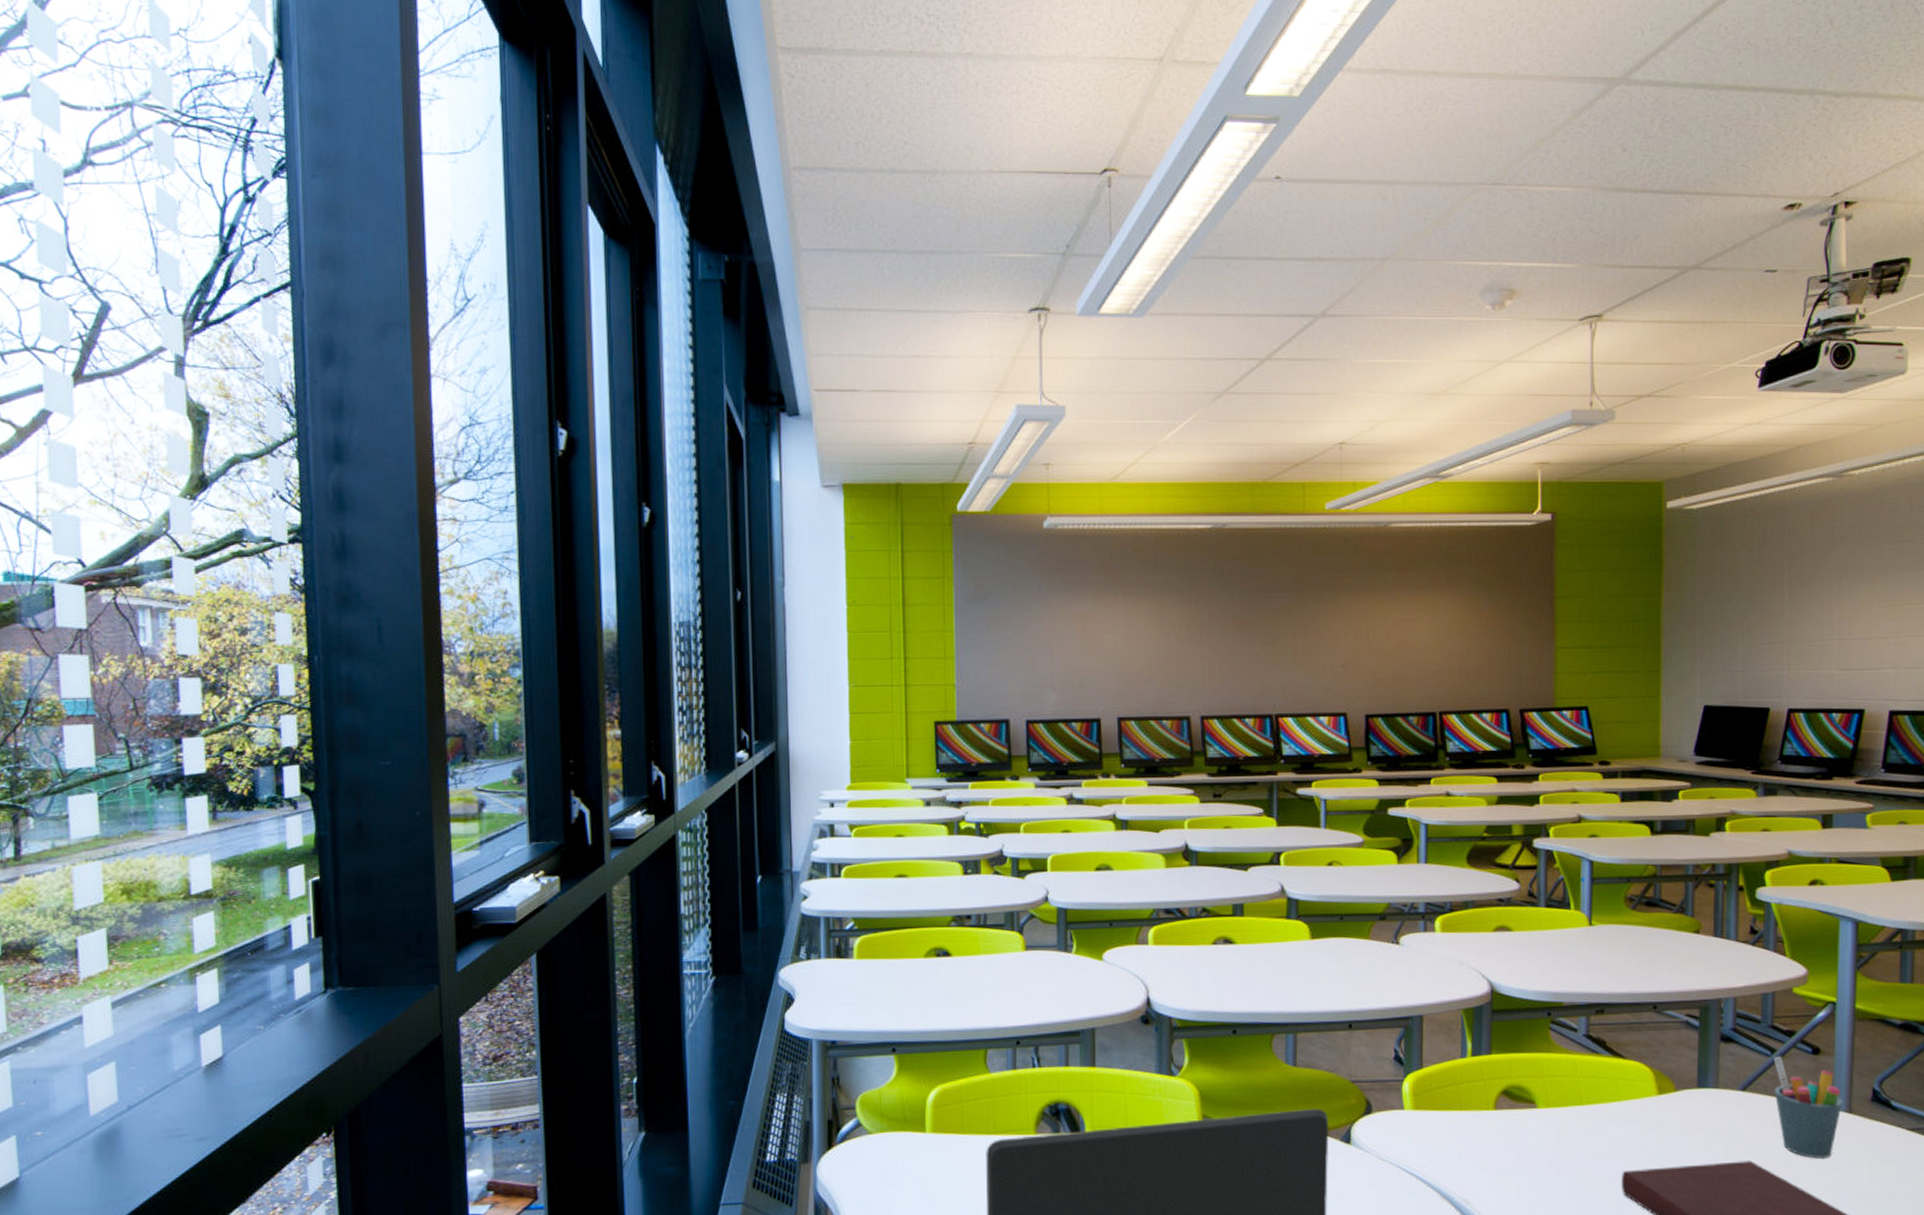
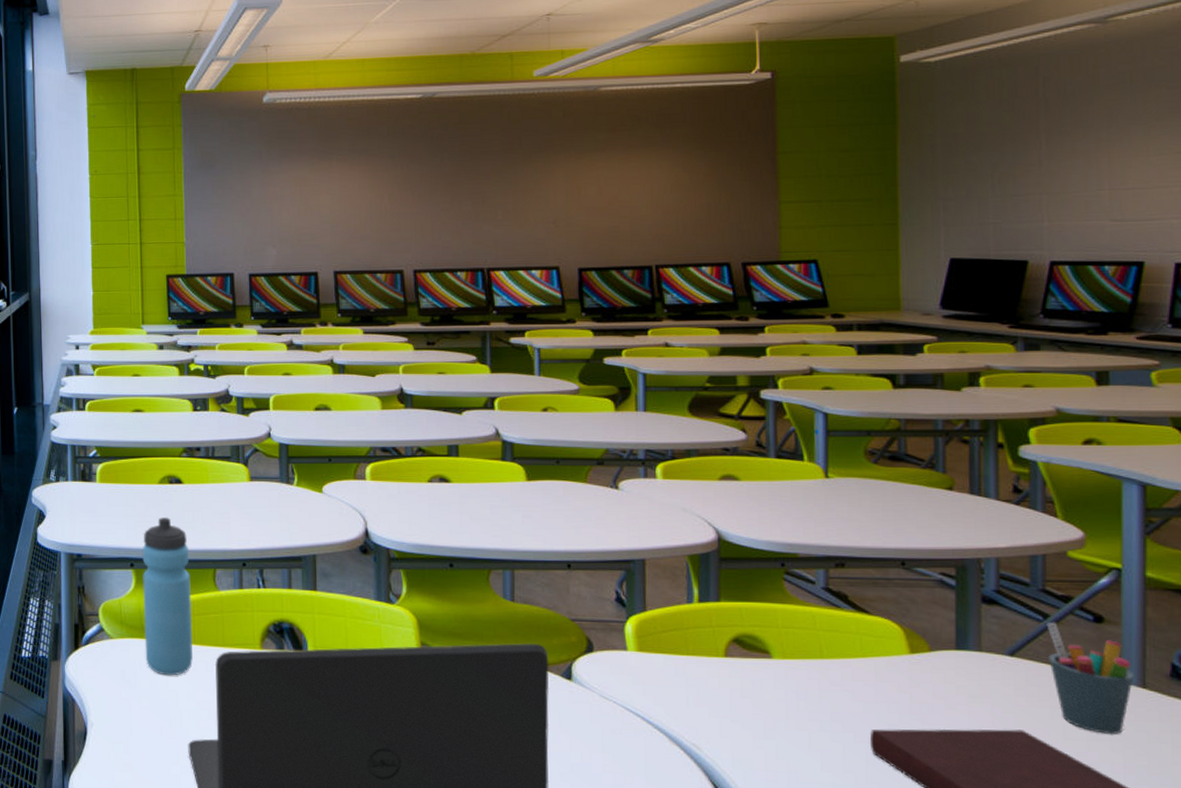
water bottle: none [905,993,961,1171] -> present [142,516,193,676]

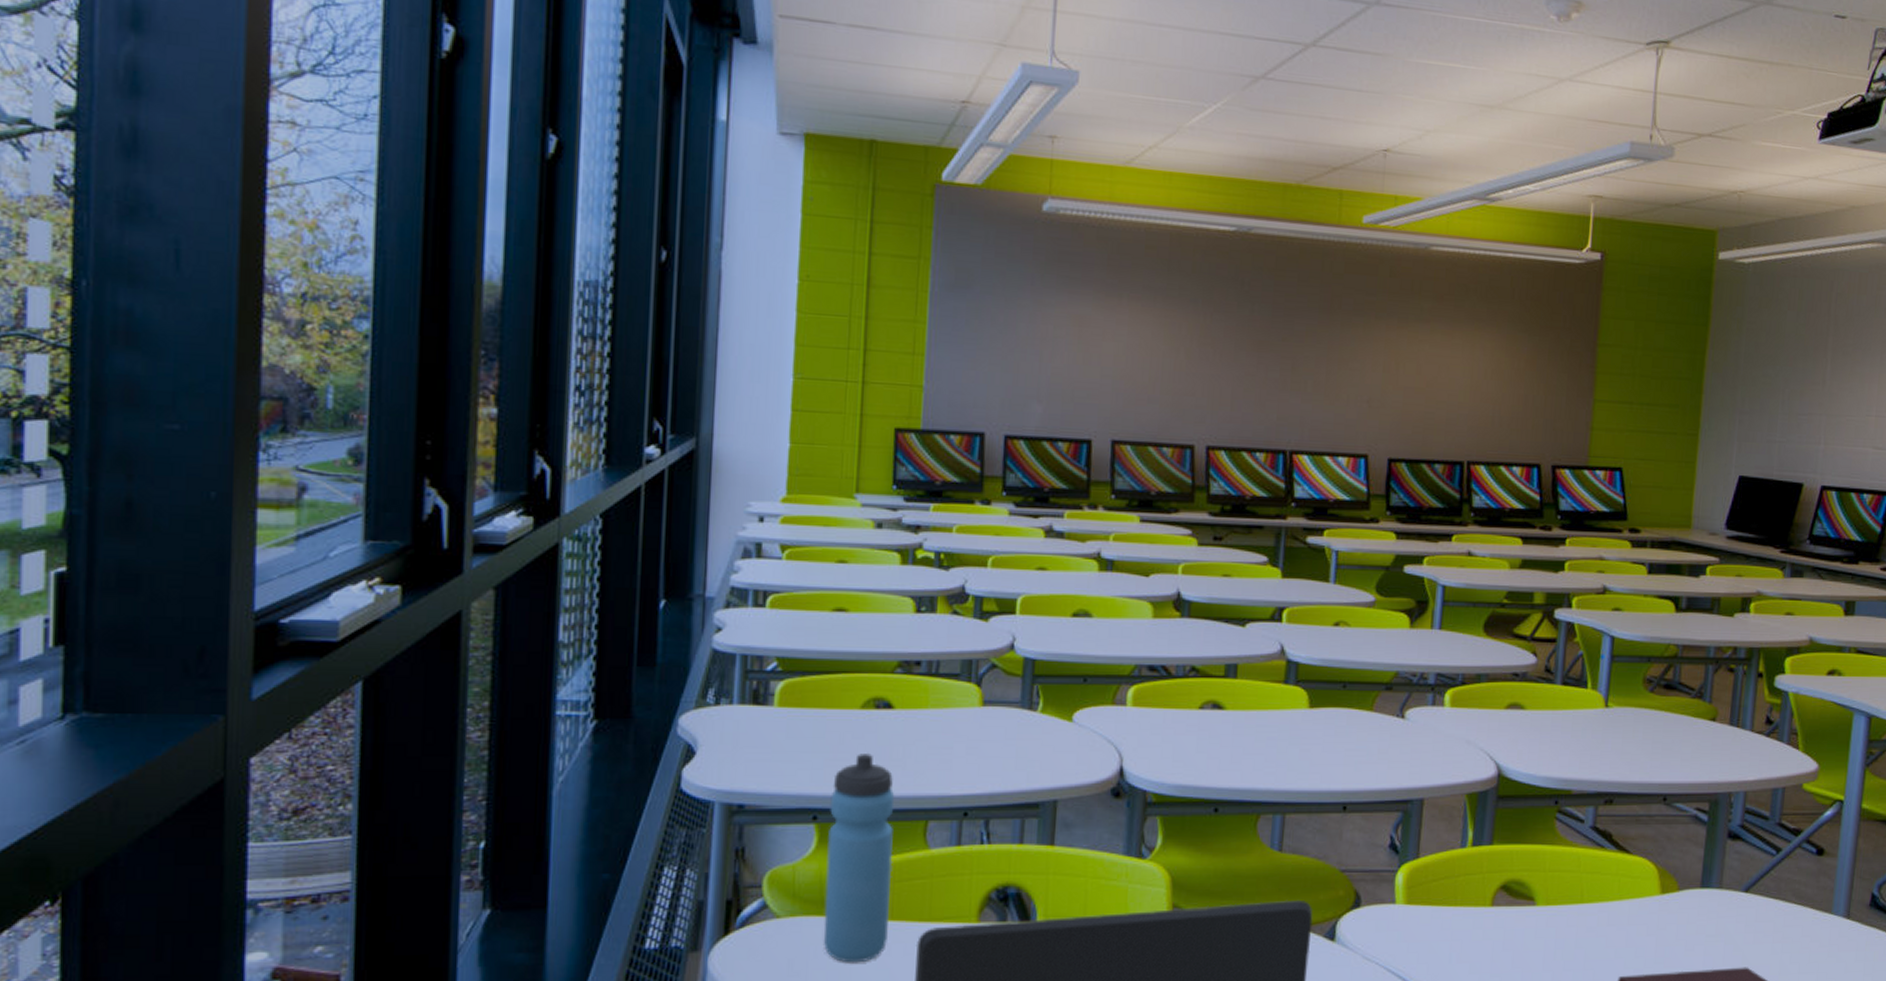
pen holder: present [1046,622,1135,735] -> none [1776,856,1842,967]

